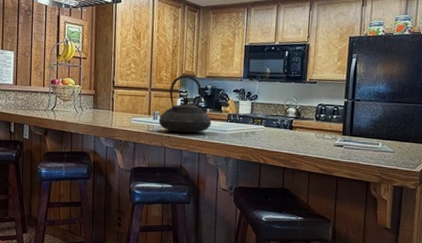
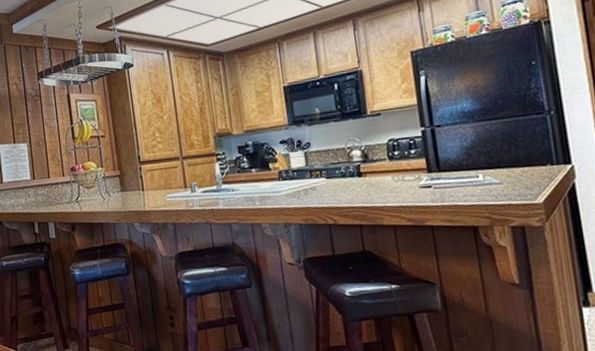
teapot: present [158,74,211,134] -> none [197,133,260,204]

